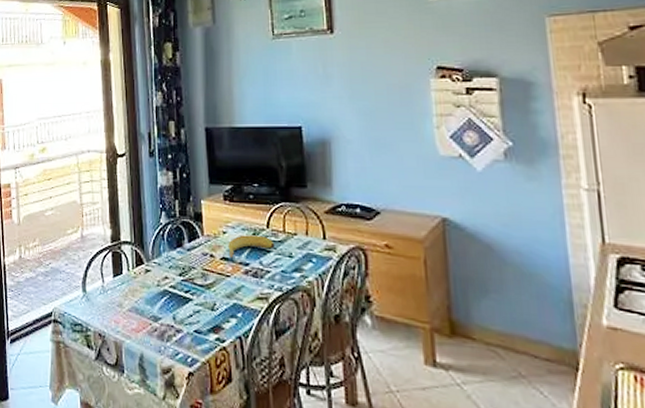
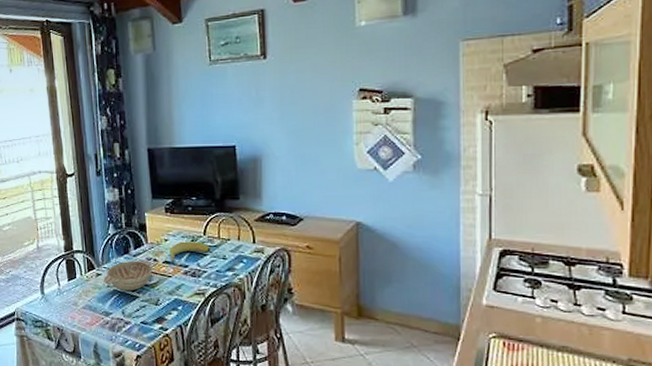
decorative bowl: none [152,255,208,293] -> present [103,260,152,292]

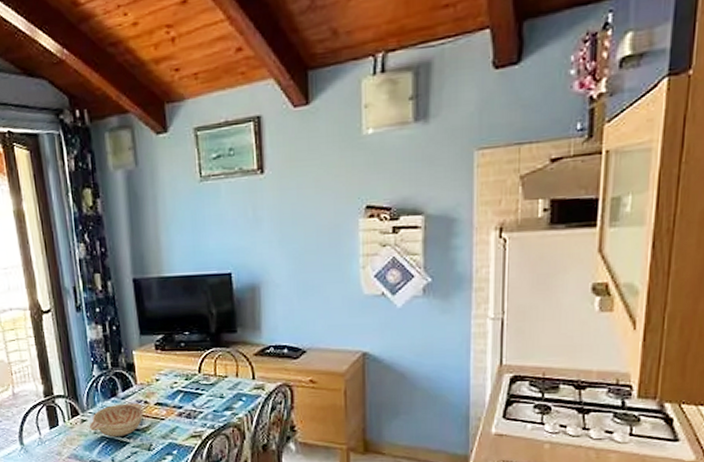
banana: present [169,241,211,261] -> none [161,380,207,402]

